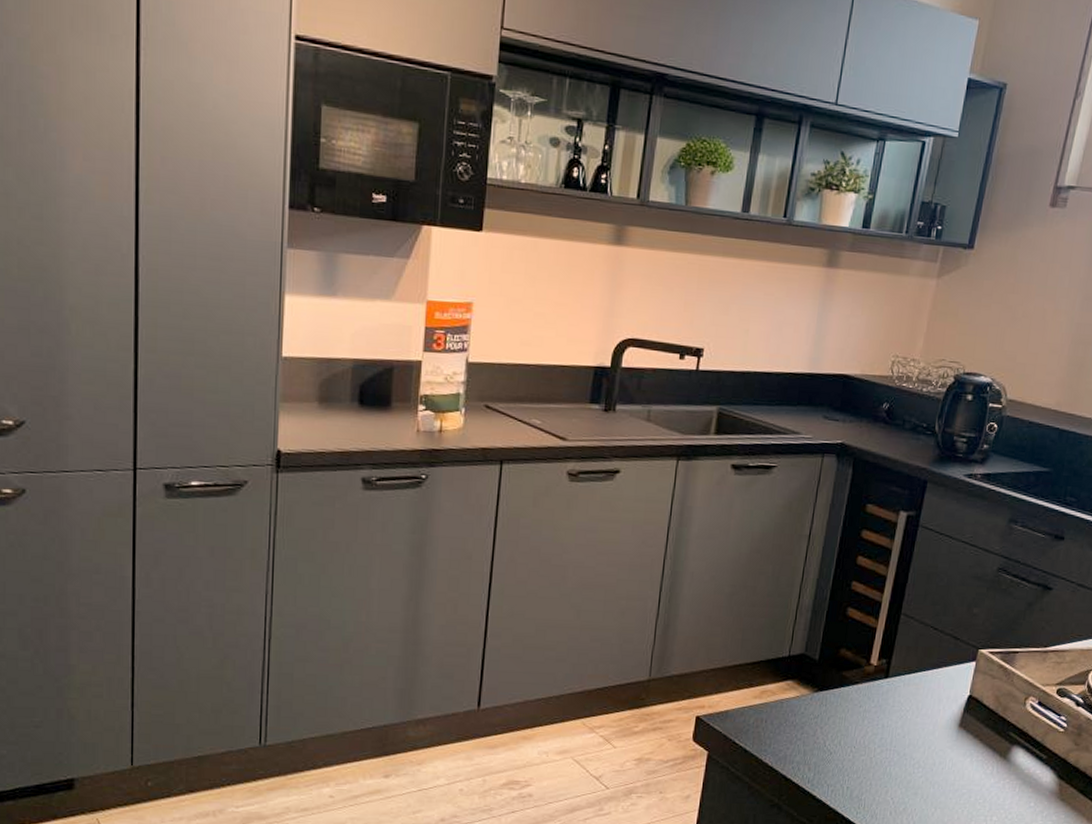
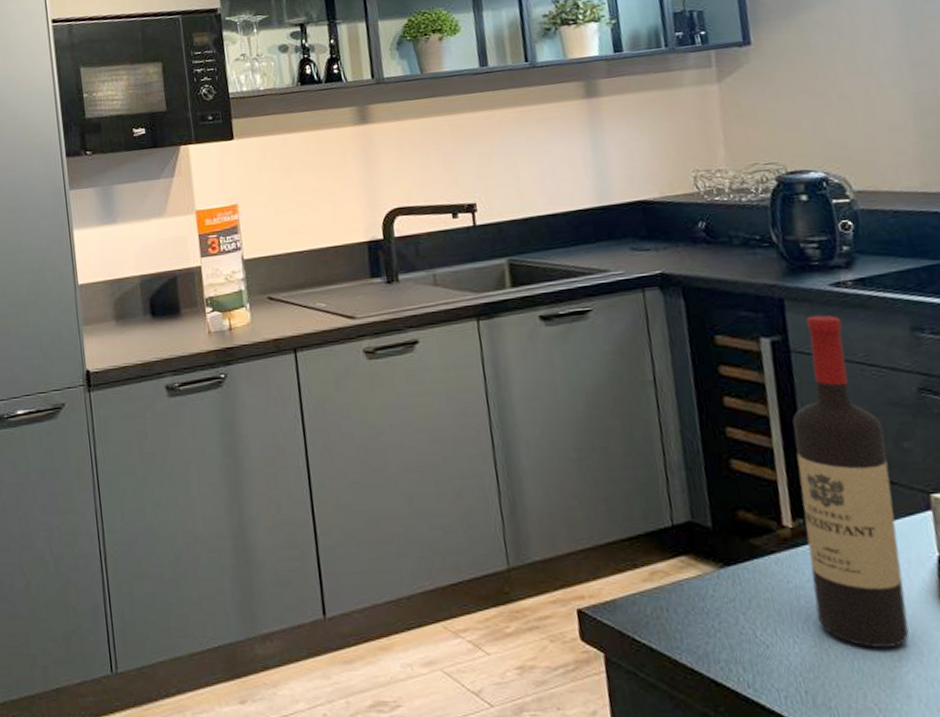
wine bottle: none [873,498,965,759] -> present [792,315,909,648]

